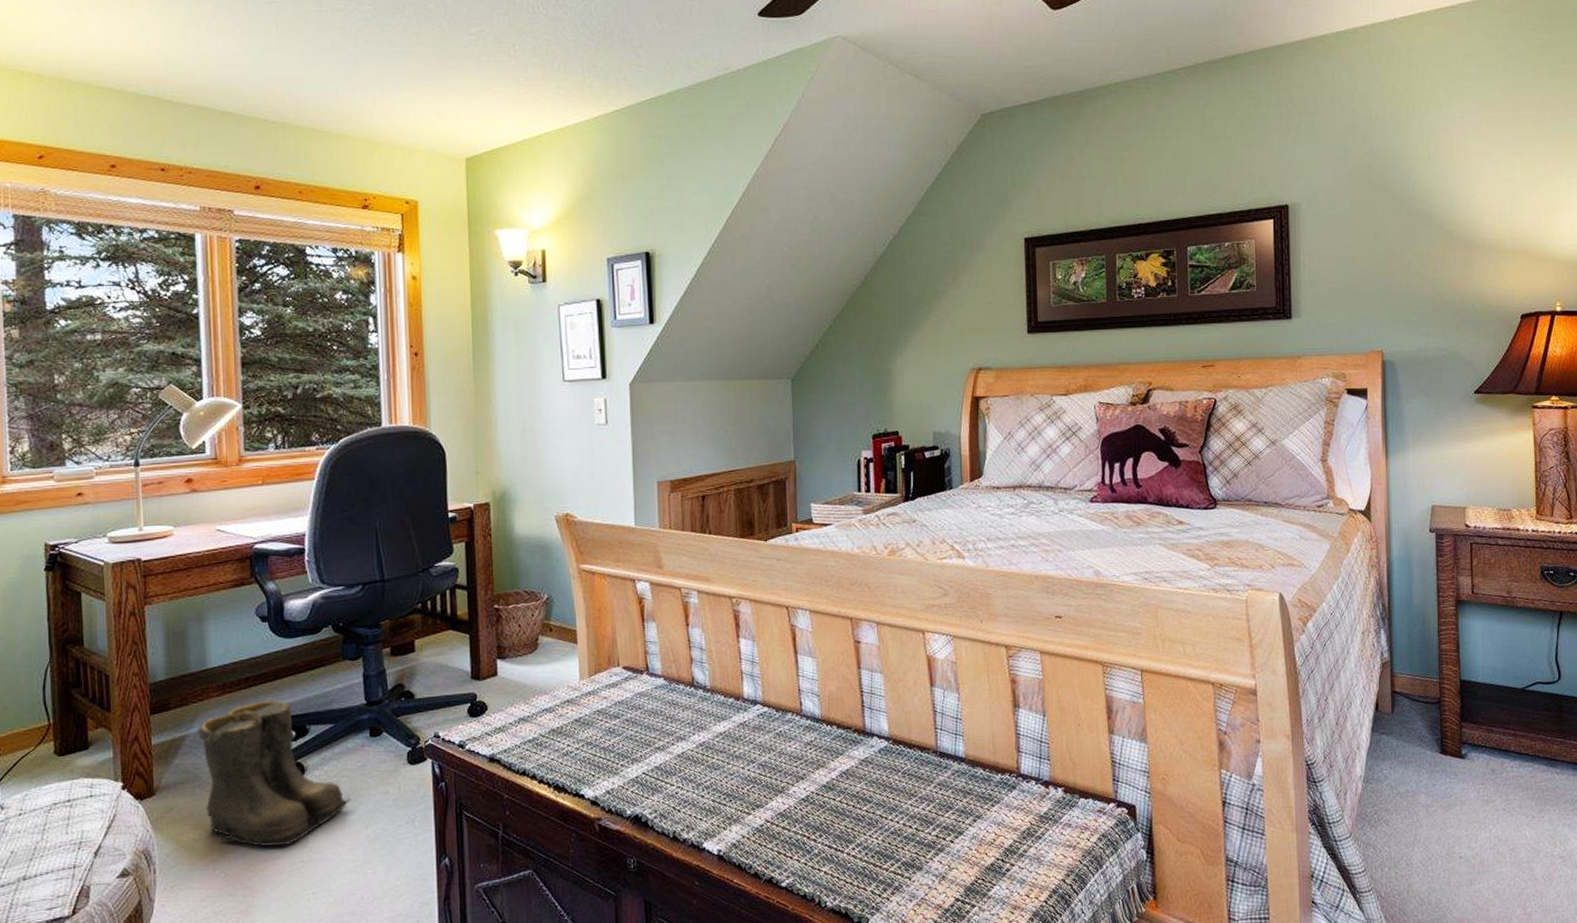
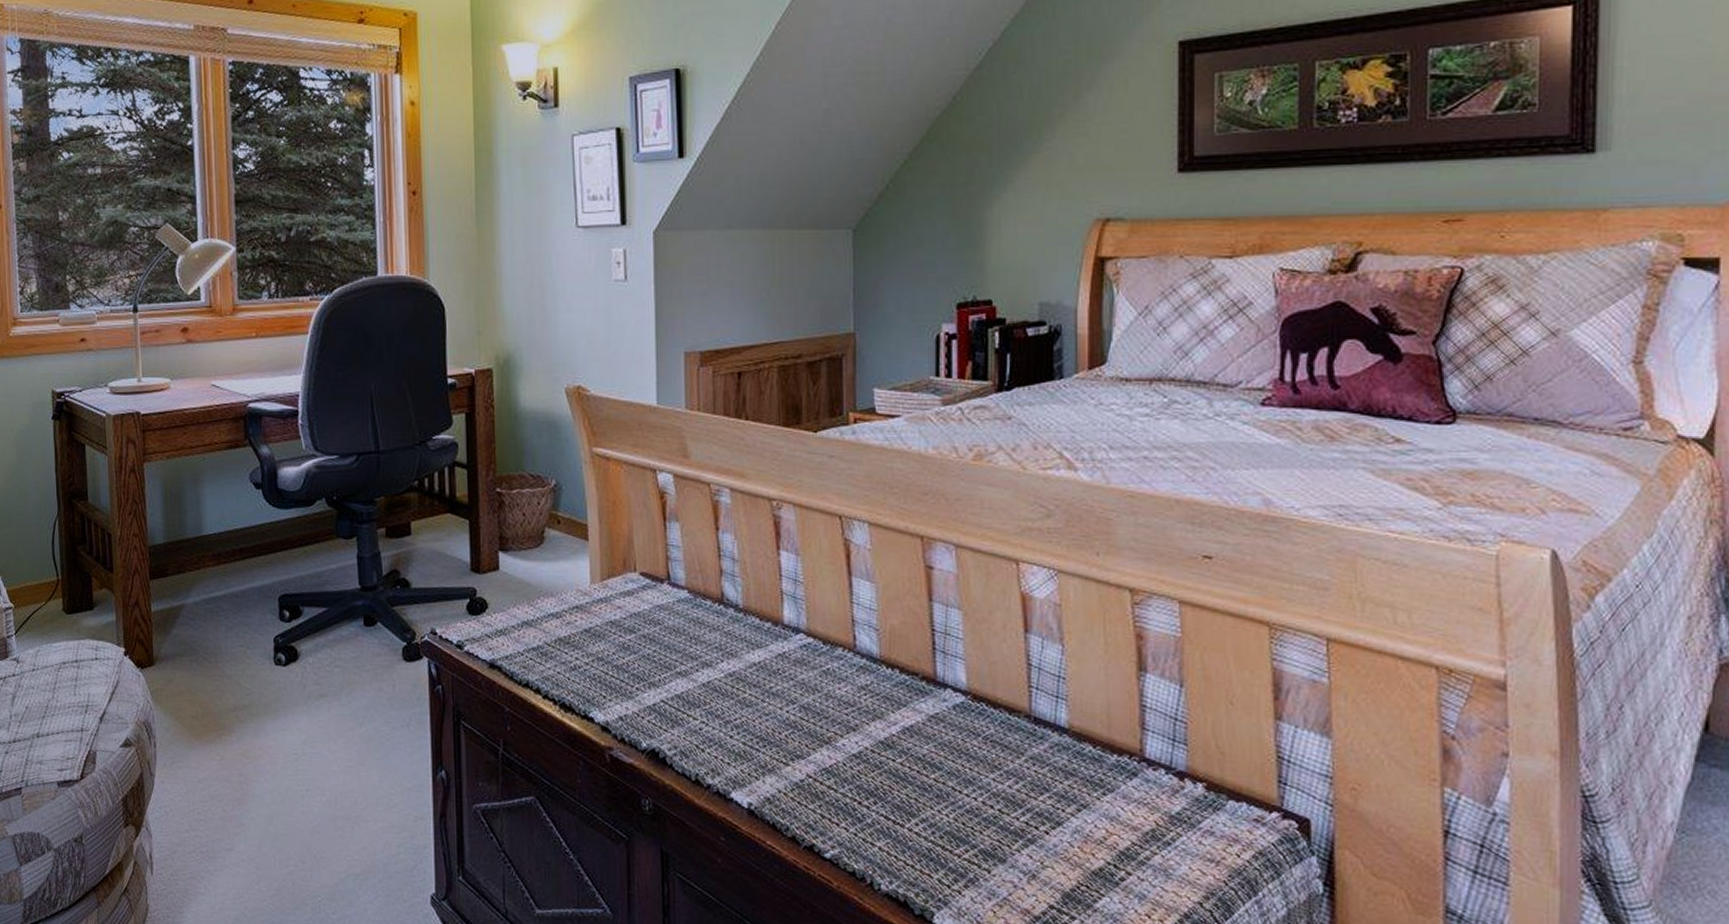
boots: present [198,700,351,847] -> none [194,574,345,735]

